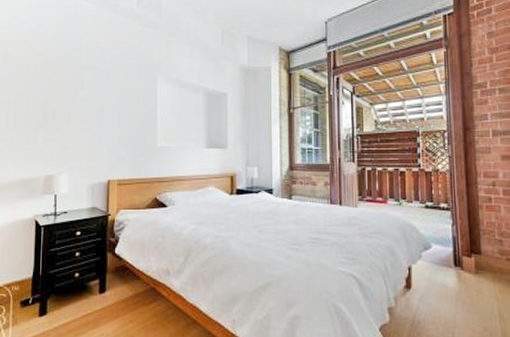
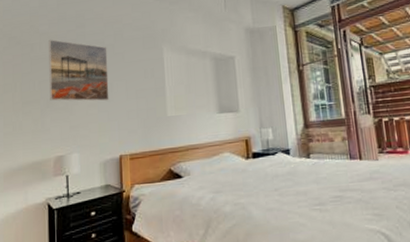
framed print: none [43,59,102,126] -> present [48,39,109,101]

